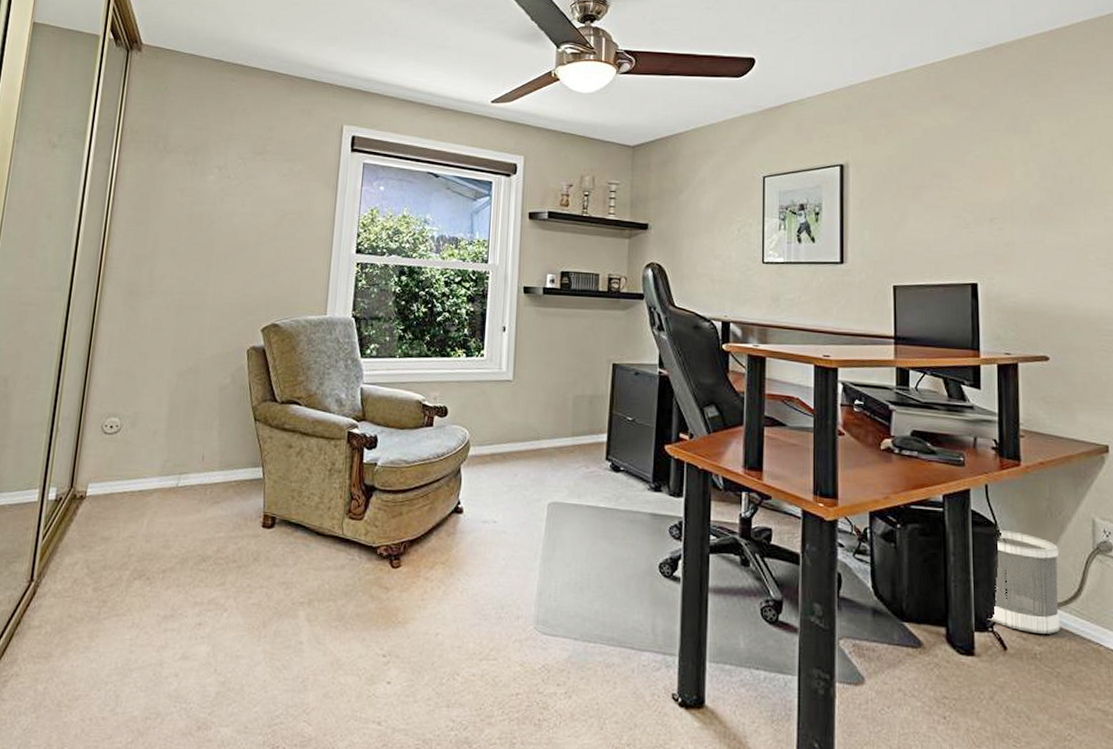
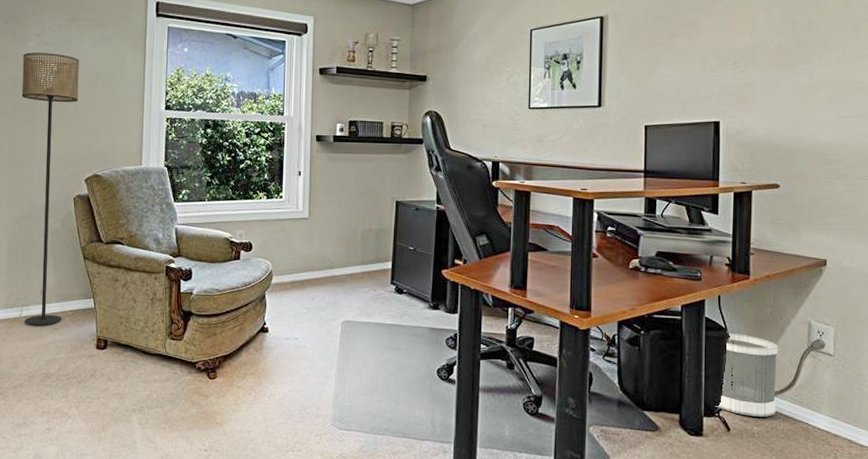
floor lamp: none [181,187,264,498] -> present [21,52,80,326]

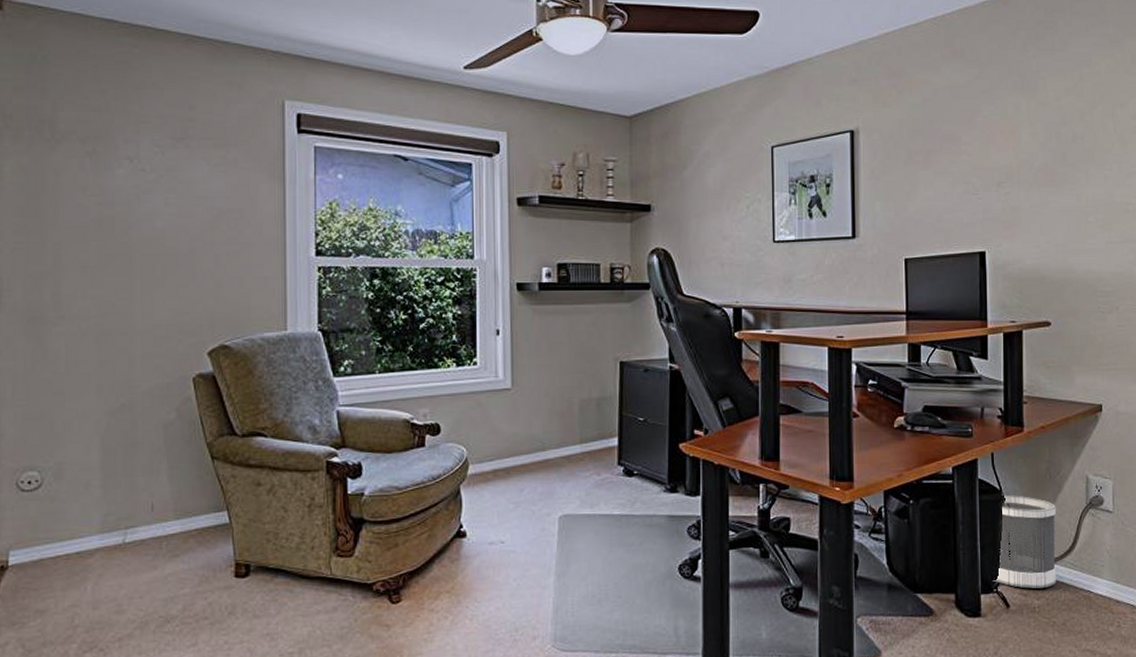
floor lamp: present [21,52,80,326] -> none [110,183,193,554]

